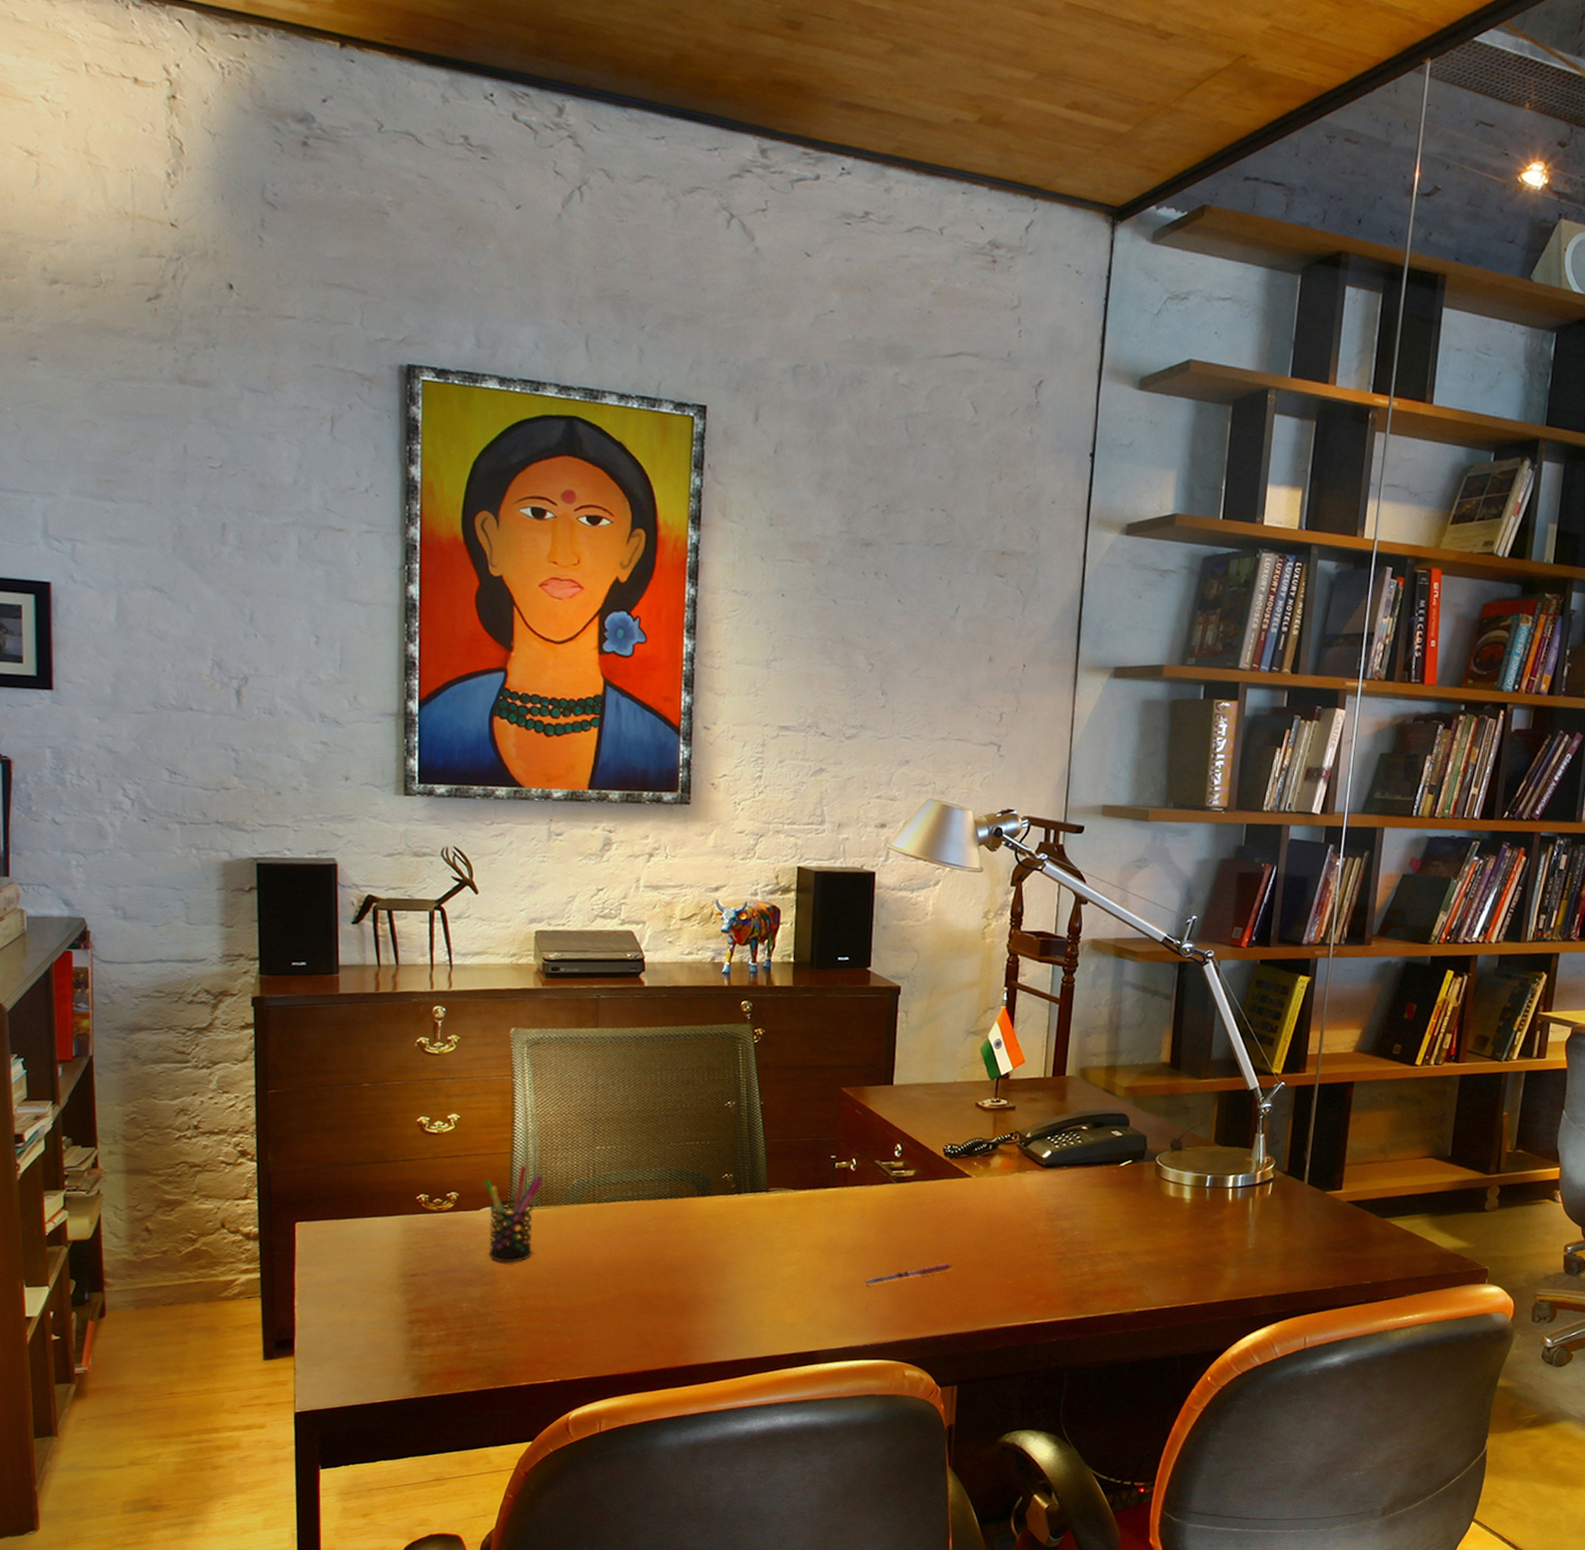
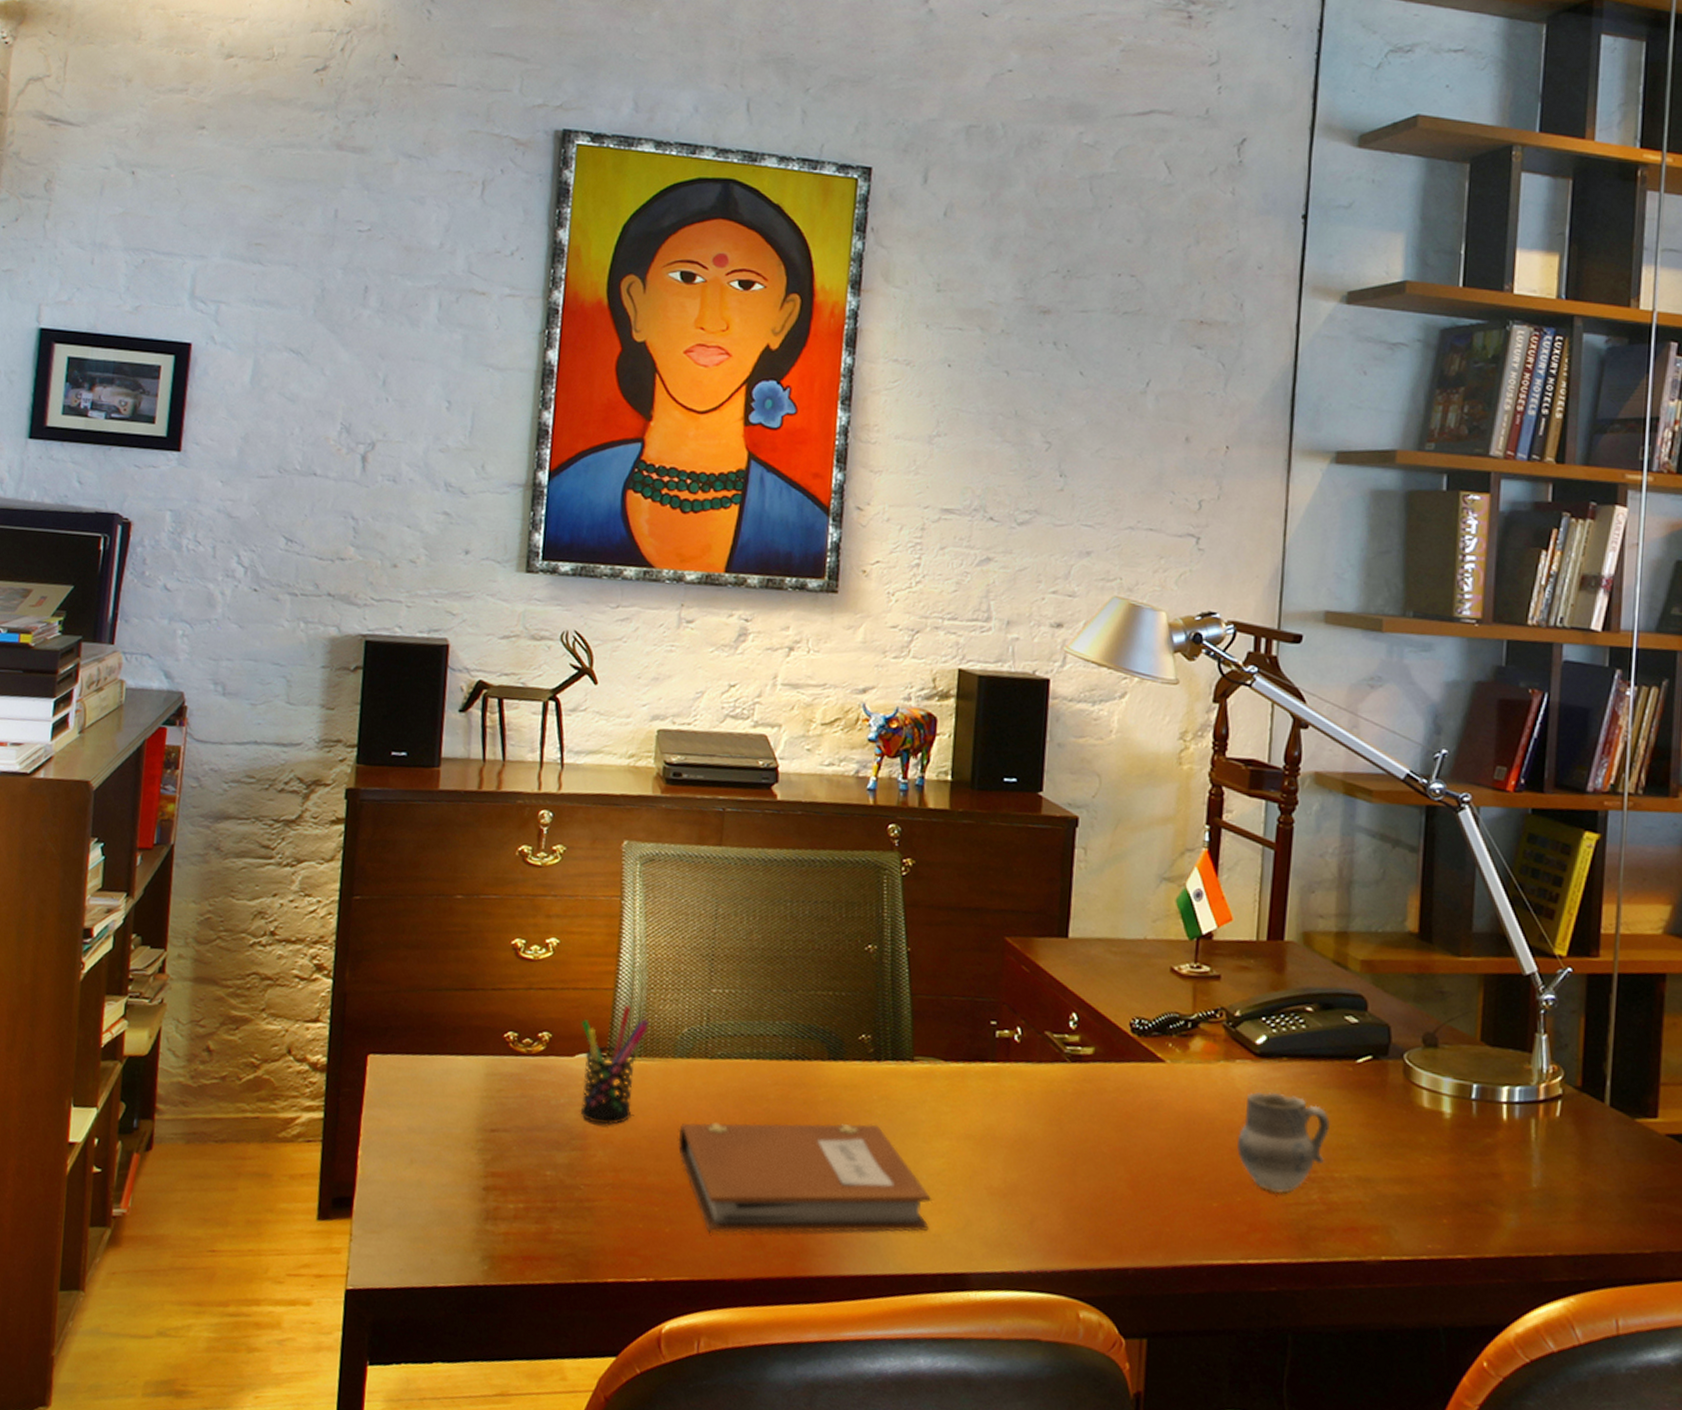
notebook: none [574,1244,786,1339] -> present [678,1122,931,1233]
pen: present [863,1263,952,1285] -> none [1028,1172,1140,1193]
cup: none [1027,1193,1100,1270] -> present [1237,1092,1331,1194]

